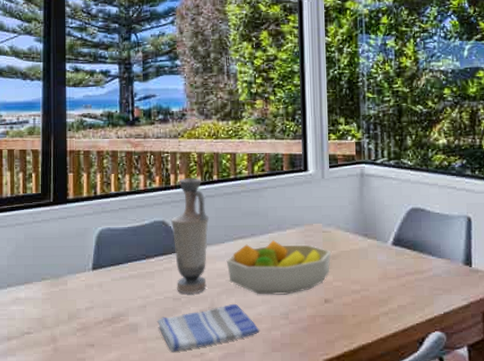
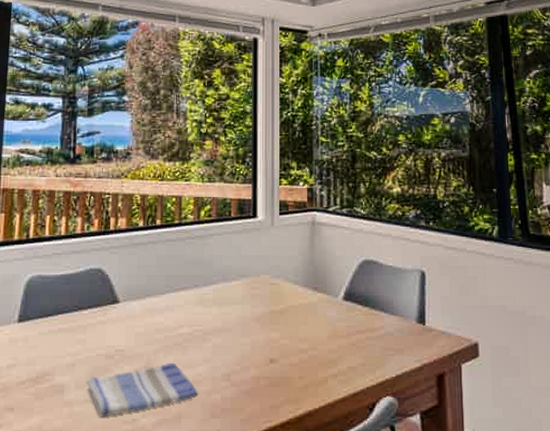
vase: present [171,178,209,294] -> none [108,222,149,351]
fruit bowl: present [226,240,332,295] -> none [166,292,279,353]

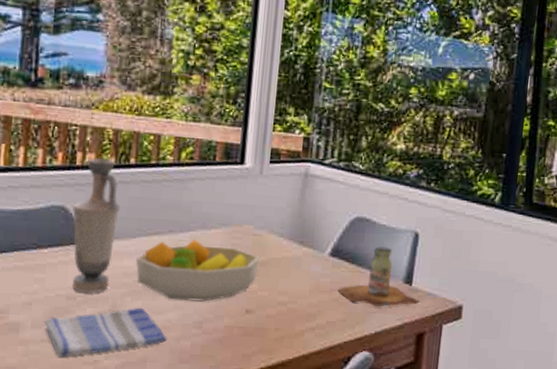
vase: none [108,222,149,351] -> present [72,158,120,293]
fruit bowl: none [166,292,279,353] -> present [135,239,261,302]
bottle: none [355,288,435,348] -> present [338,247,420,307]

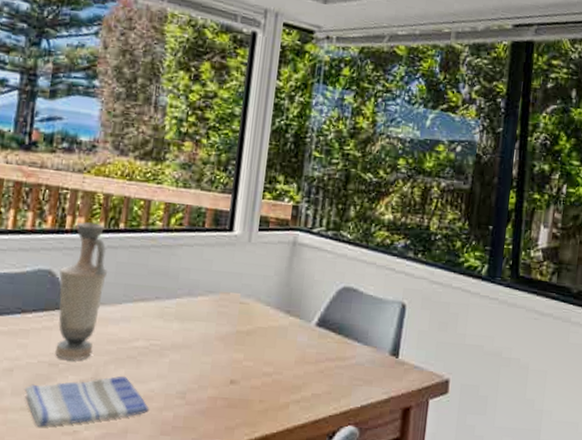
fruit bowl: present [135,239,261,302] -> none [120,307,247,371]
bottle: present [338,247,420,307] -> none [324,317,406,380]

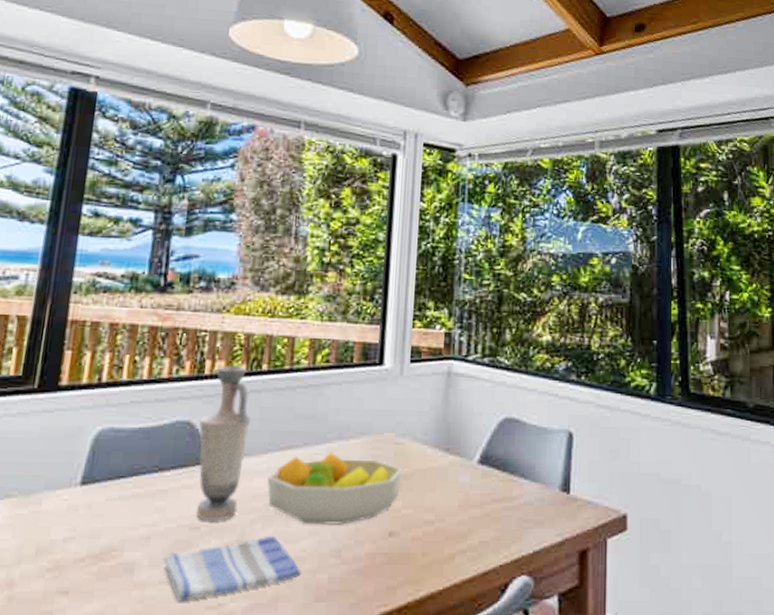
fruit bowl: none [120,307,247,371] -> present [267,452,404,525]

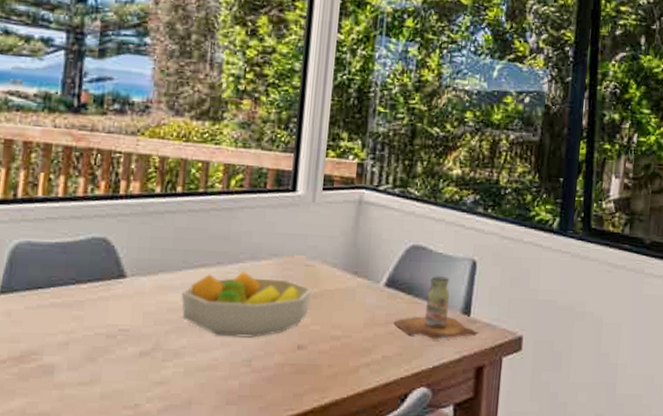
dish towel: present [162,537,302,602] -> none [81,346,214,402]
vase: present [196,365,250,521] -> none [113,186,165,331]
bottle: none [489,450,579,520] -> present [394,276,478,339]

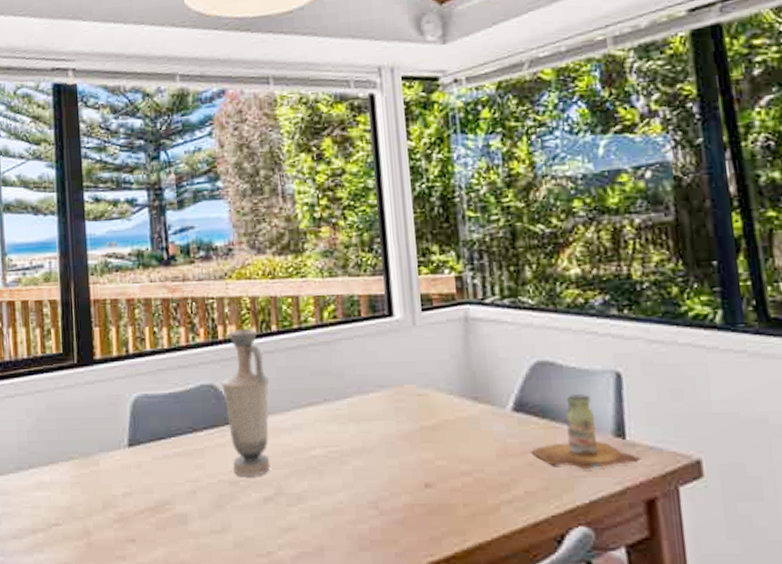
vase: none [113,186,165,331] -> present [222,329,271,476]
fruit bowl: present [181,271,313,338] -> none [293,407,432,478]

